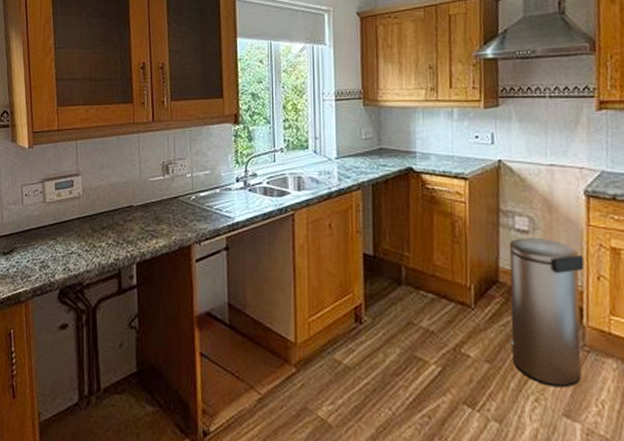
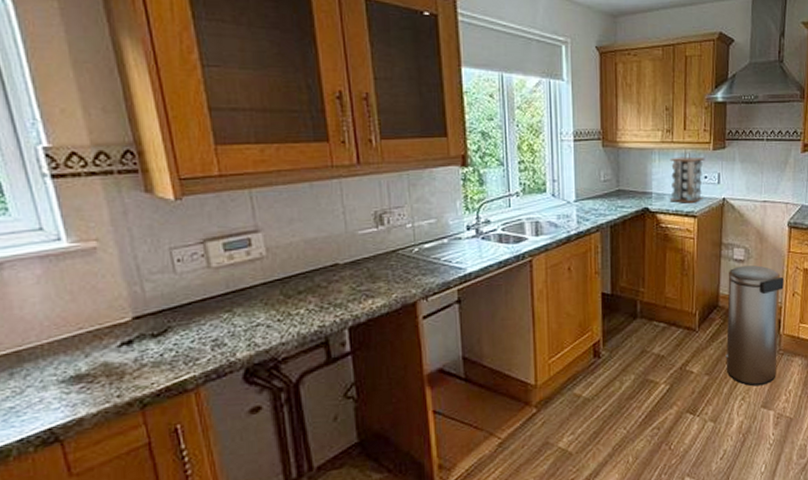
spice rack: none [435,109,475,164] -> present [669,151,705,203]

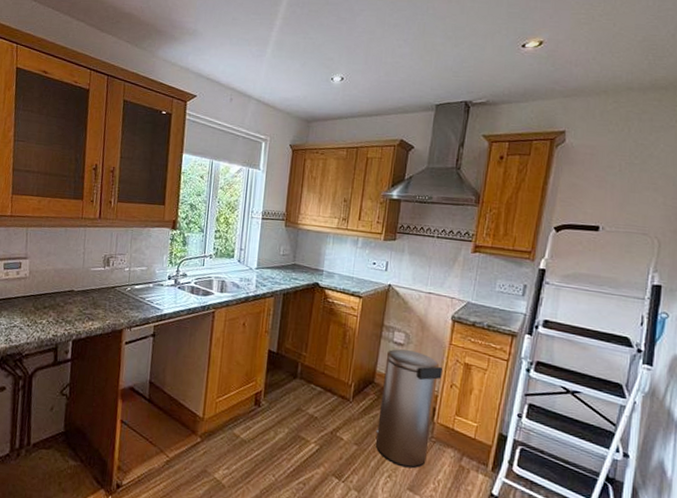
spice rack: present [669,151,705,203] -> none [338,238,376,285]

